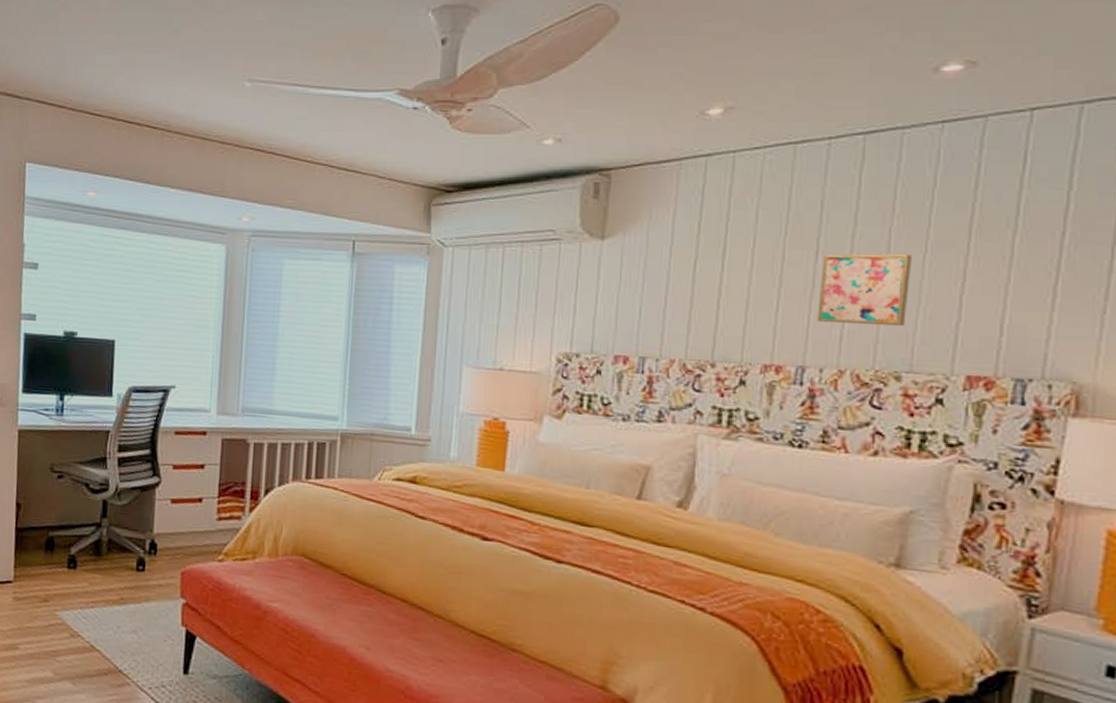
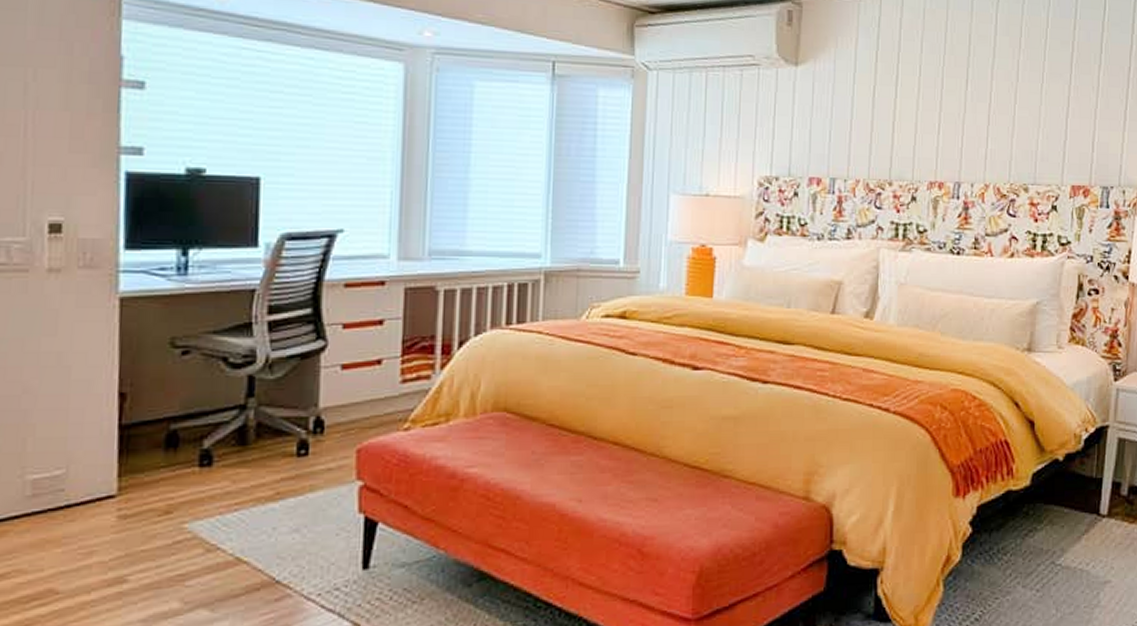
wall art: present [817,254,913,327] -> none [968,83,1034,146]

